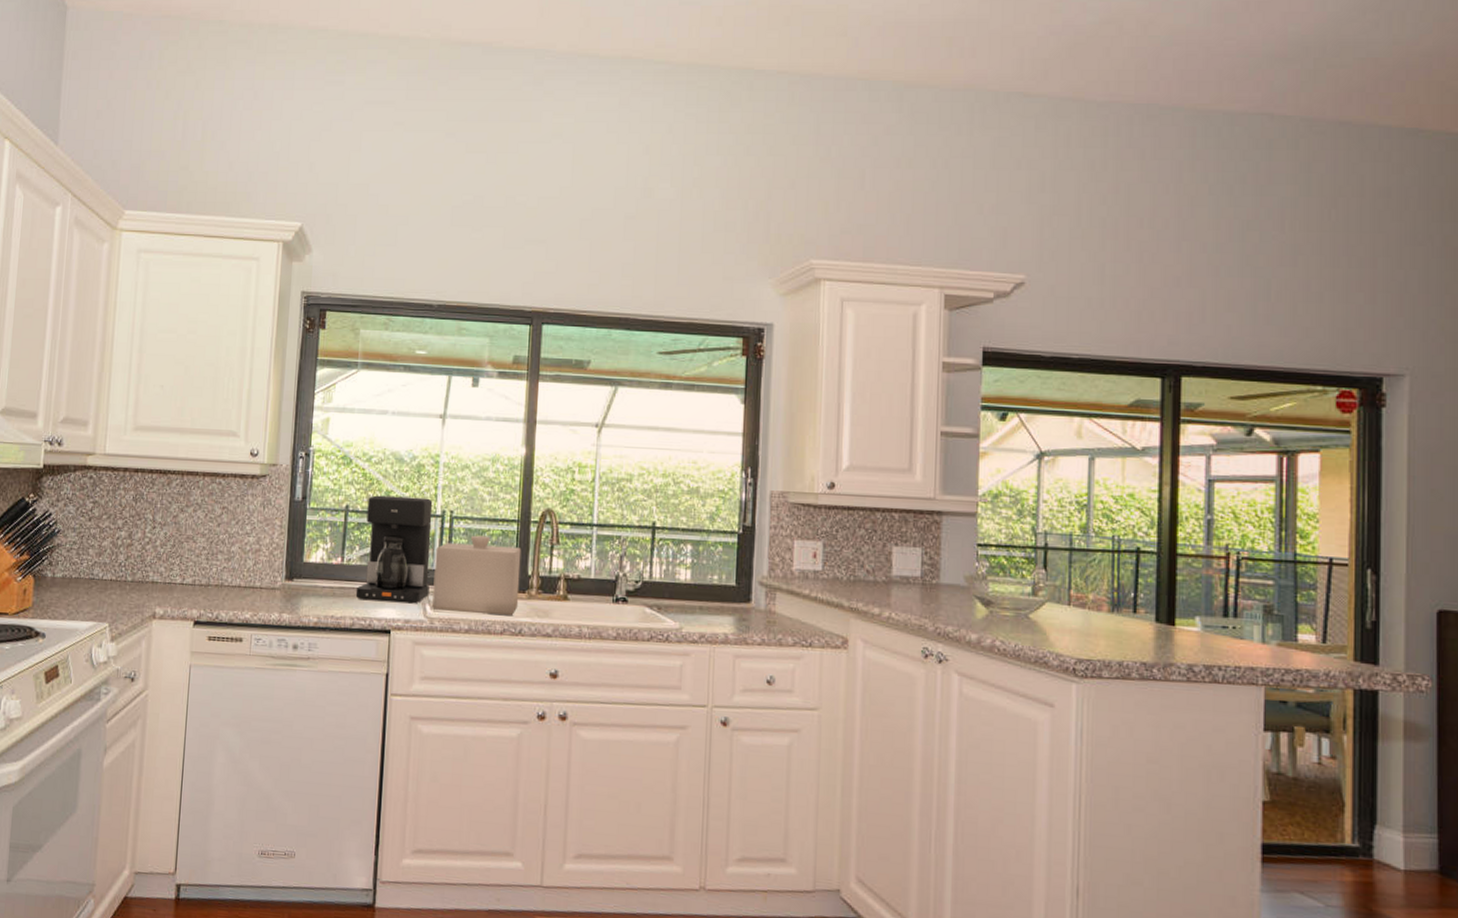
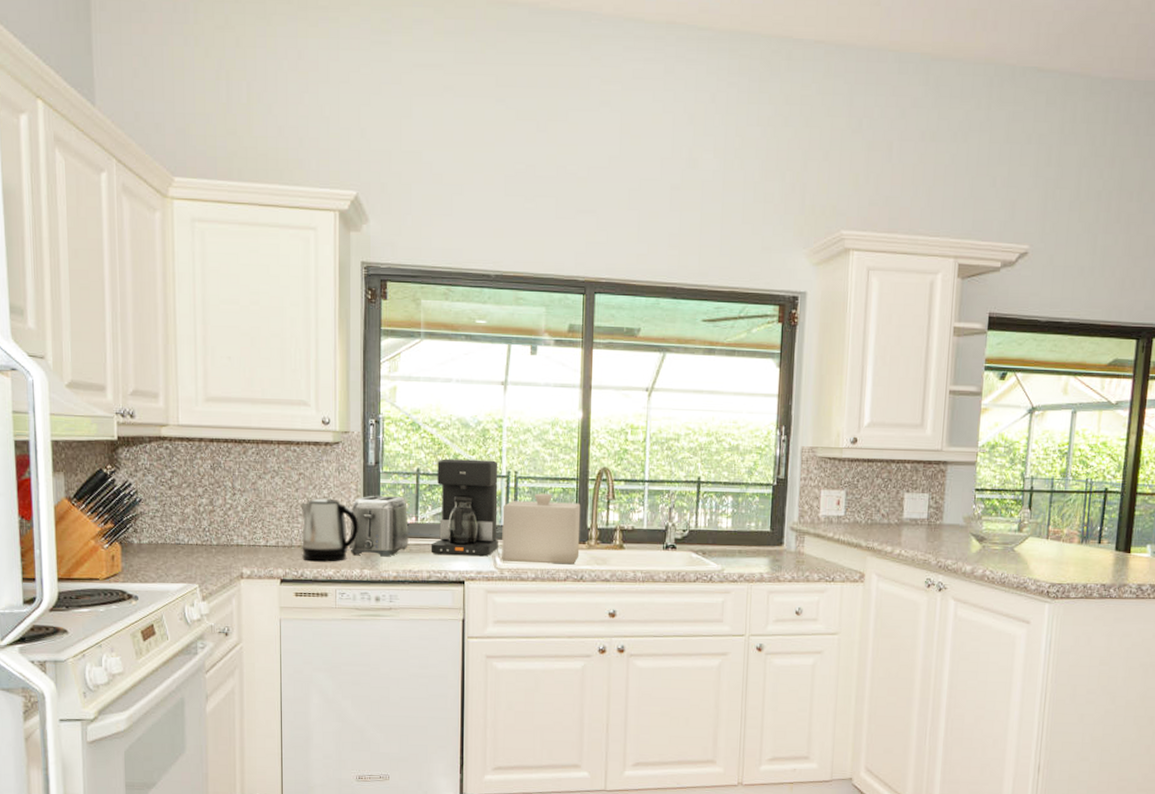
kettle: none [218,534,282,604] -> present [300,498,359,562]
toaster: none [269,532,333,601] -> present [350,495,409,557]

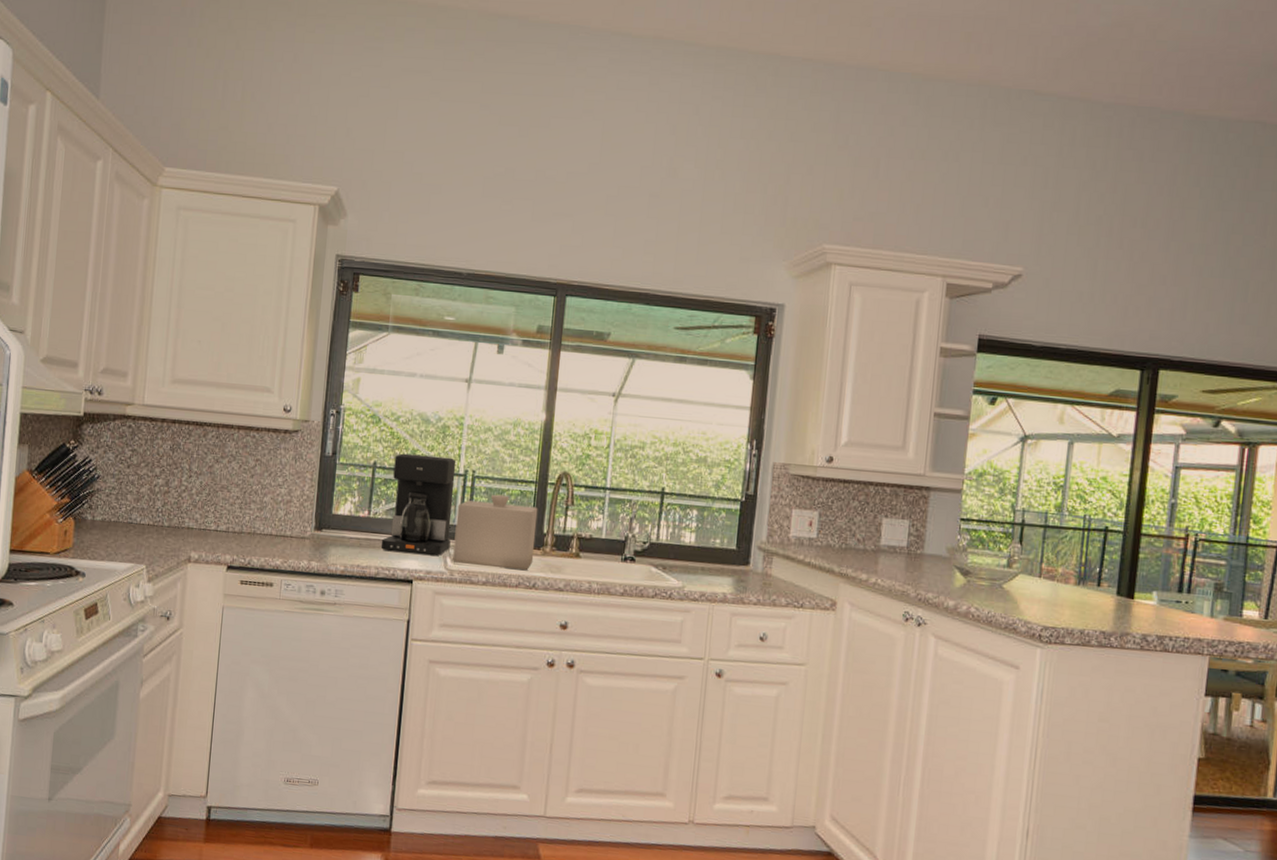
kettle: present [300,498,359,562] -> none [251,485,311,551]
toaster: present [350,495,409,557] -> none [299,486,361,550]

